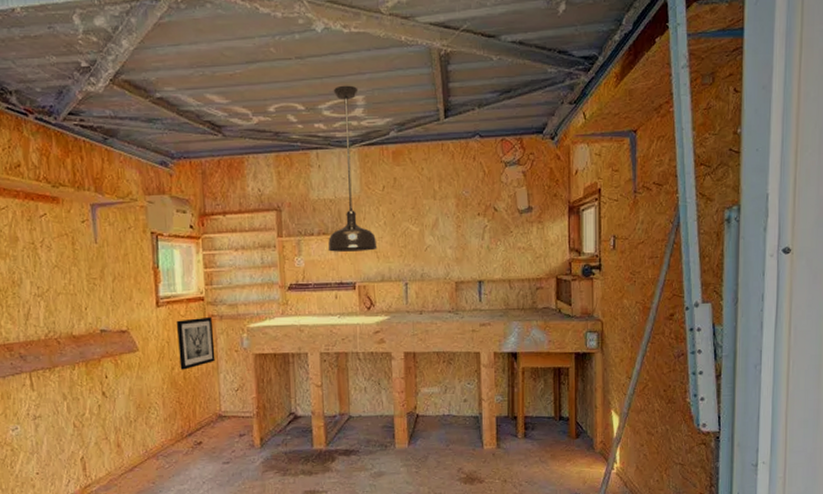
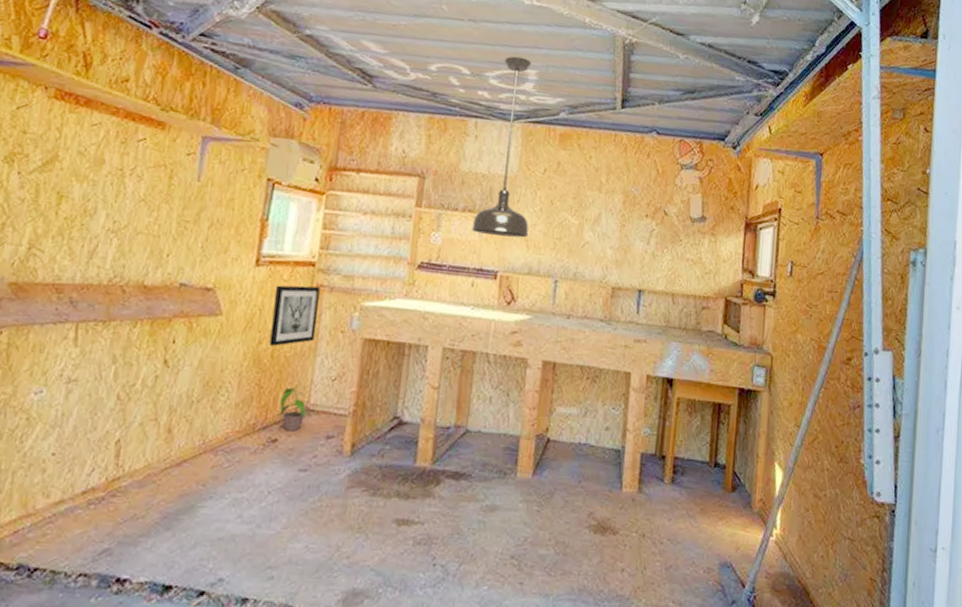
potted plant: none [197,400,221,435] -> present [279,387,308,432]

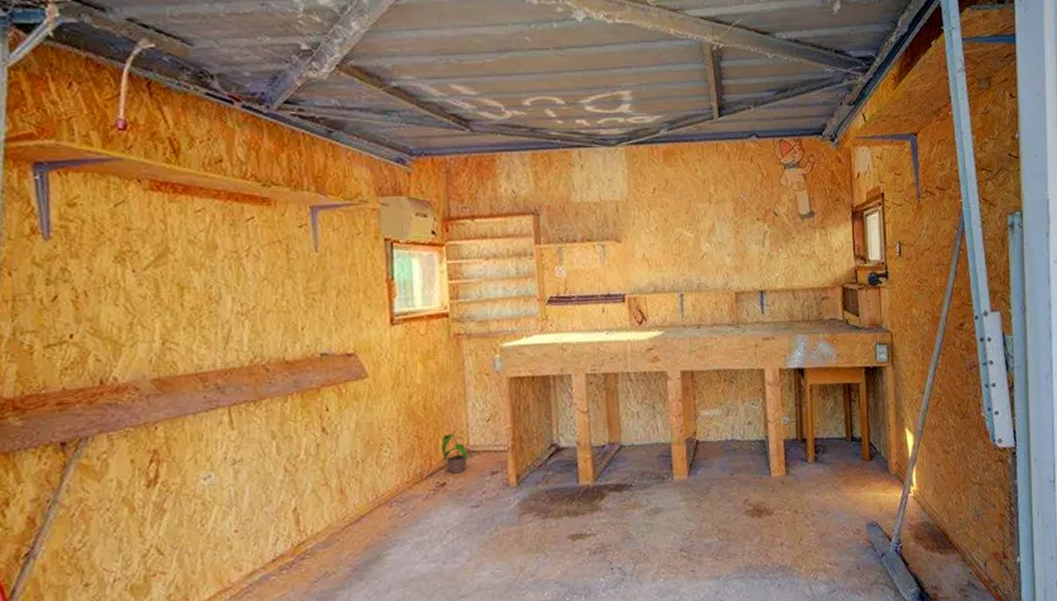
wall art: present [269,285,320,346] -> none [414,336,462,398]
light fixture: present [471,56,532,238] -> none [593,79,649,261]

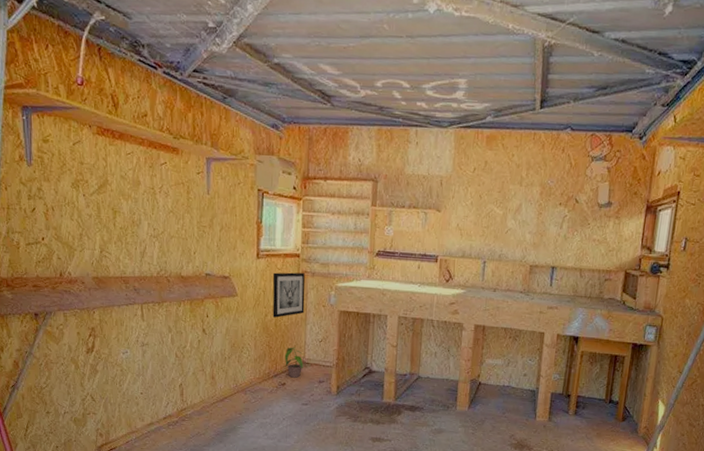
wall art: none [414,336,462,398] -> present [272,272,305,318]

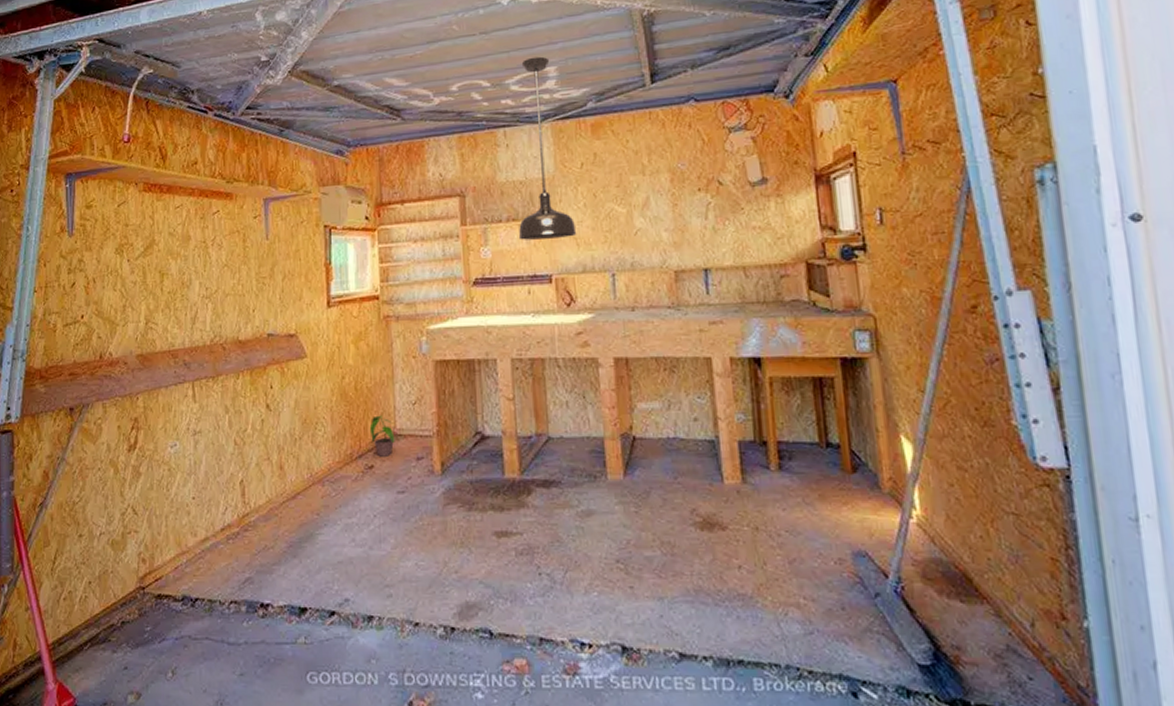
wall art: present [272,272,305,318] -> none [348,318,390,379]
light fixture: none [416,67,462,228] -> present [518,56,577,240]

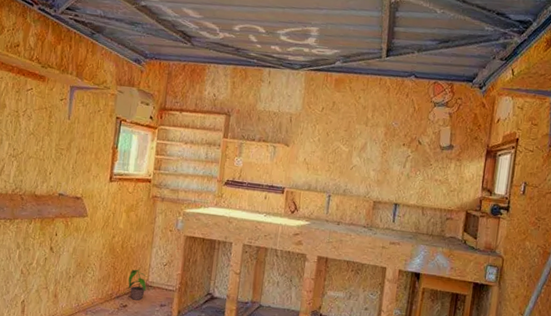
light fixture: present [518,56,577,240] -> none [265,16,314,162]

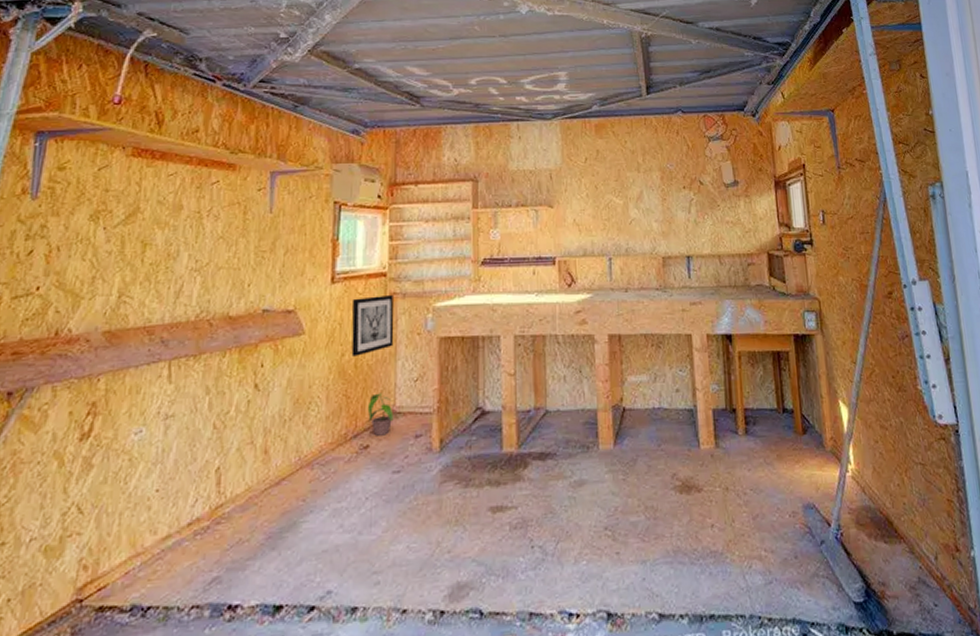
wall art: none [120,196,155,240] -> present [351,295,394,357]

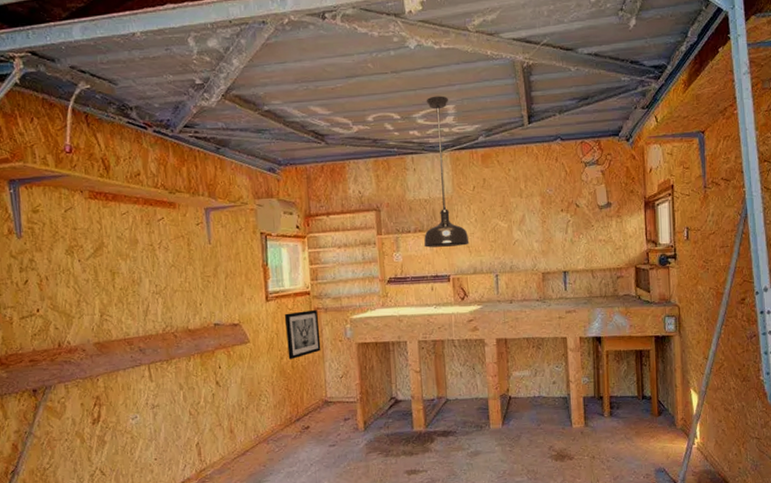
potted plant: present [367,393,394,436] -> none [305,387,326,420]
light fixture: none [526,62,579,225] -> present [423,95,470,248]

